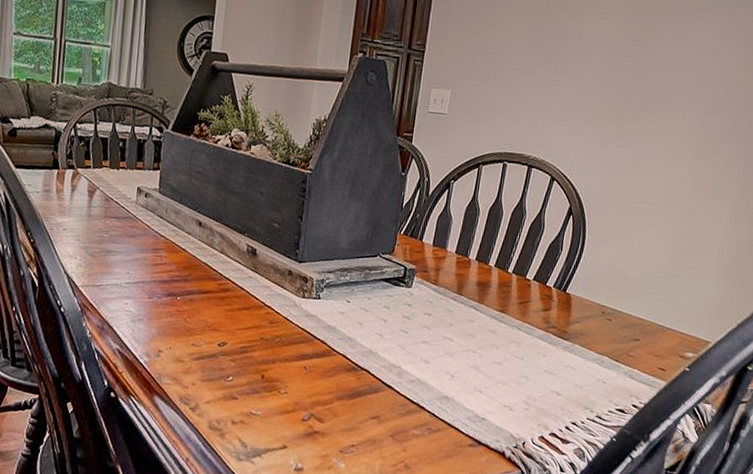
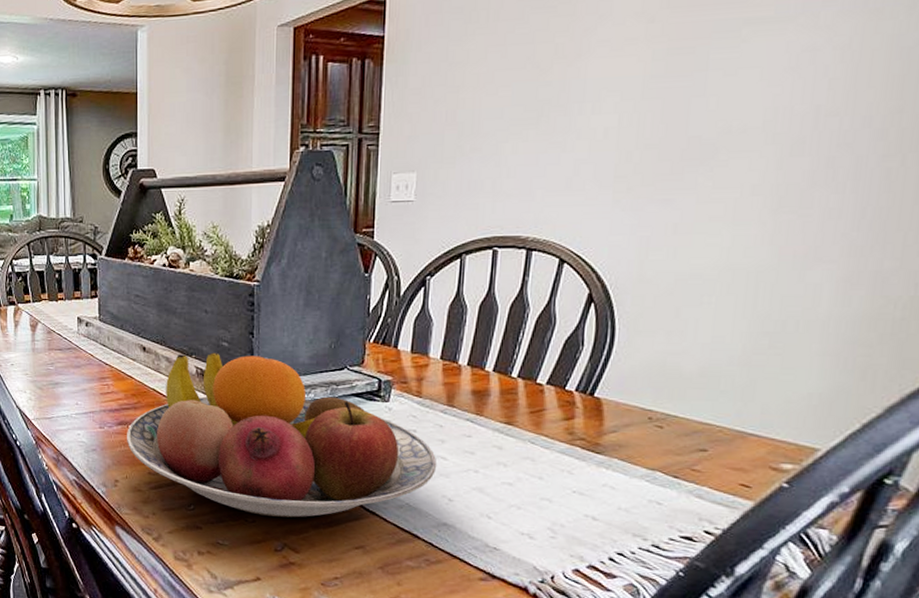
fruit bowl: none [174,231,445,390] -> present [127,352,437,518]

